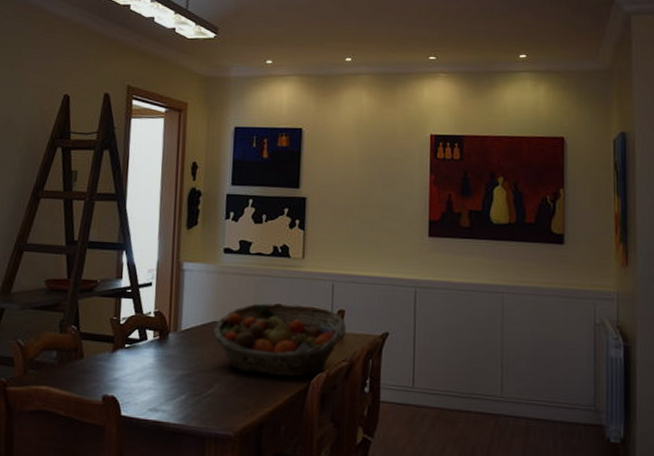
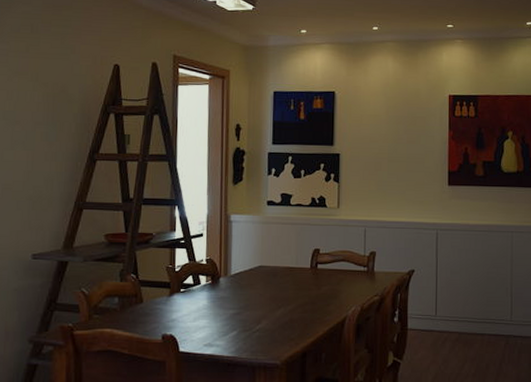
fruit basket: present [213,303,347,378] -> none [259,248,378,312]

